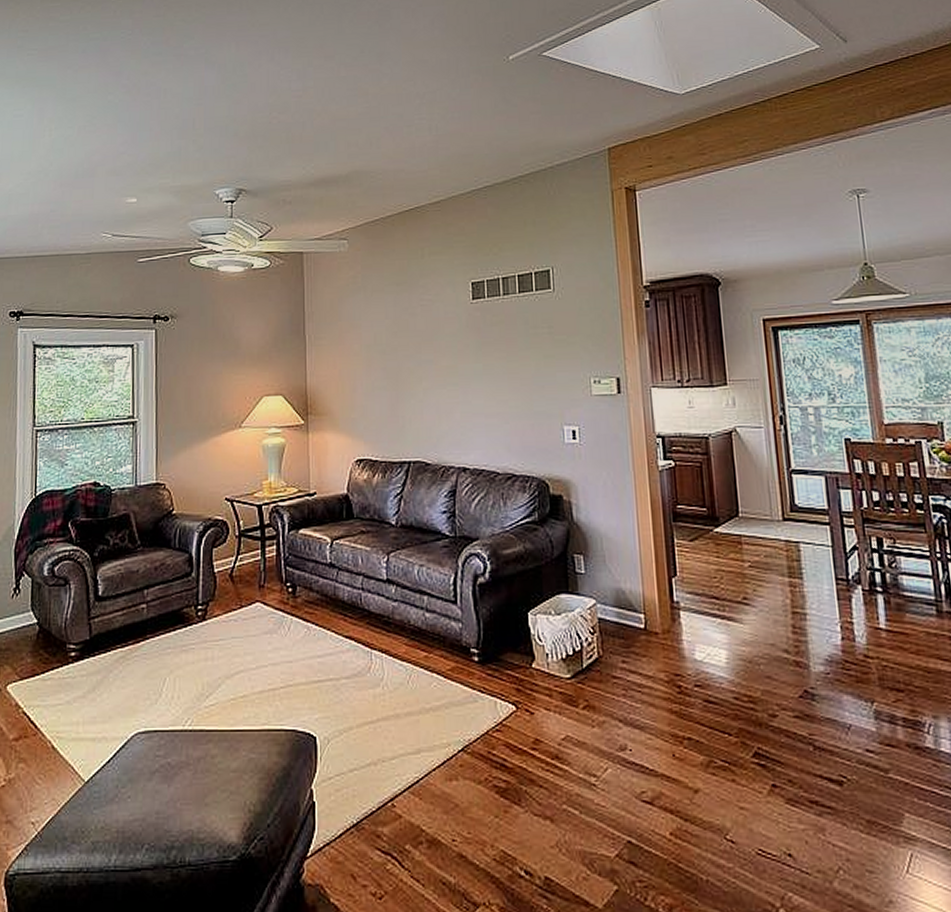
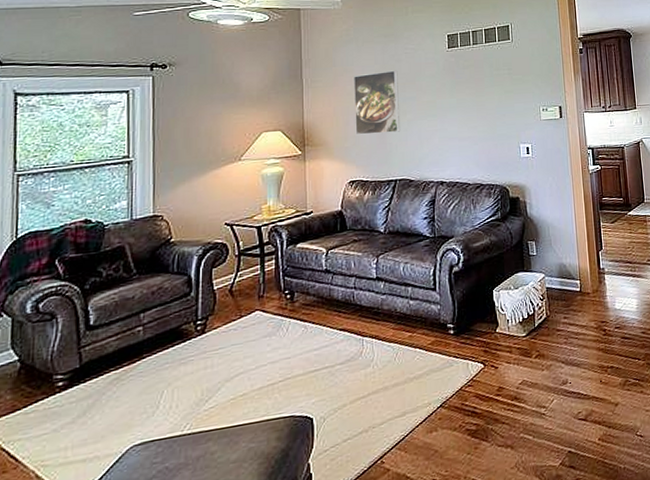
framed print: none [360,326,415,405] -> present [353,70,401,135]

